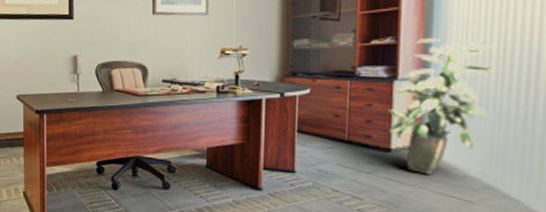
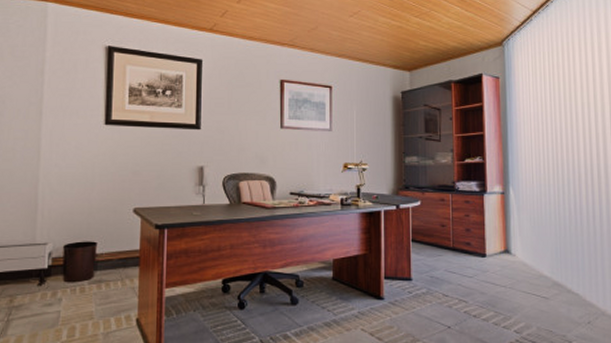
indoor plant: present [388,37,495,175] -> none [482,158,553,276]

